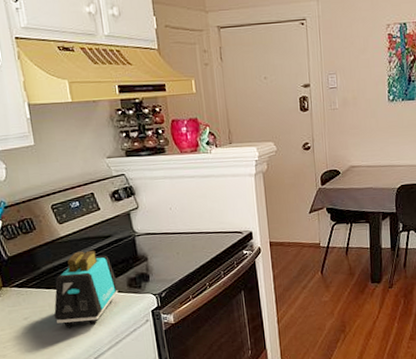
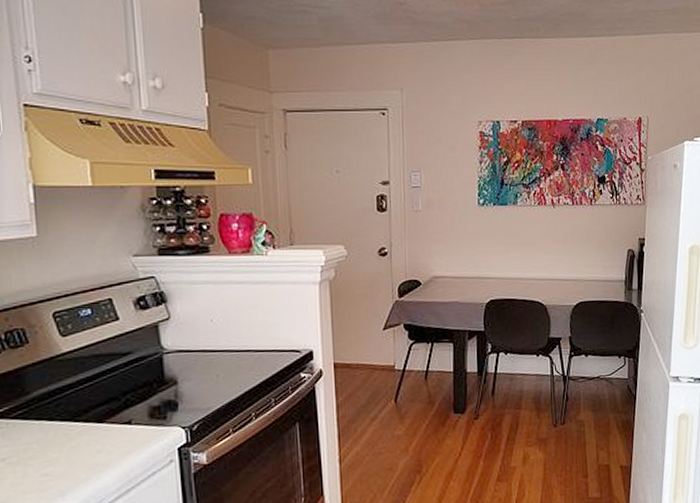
toaster: present [53,250,120,327] -> none [43,370,137,471]

